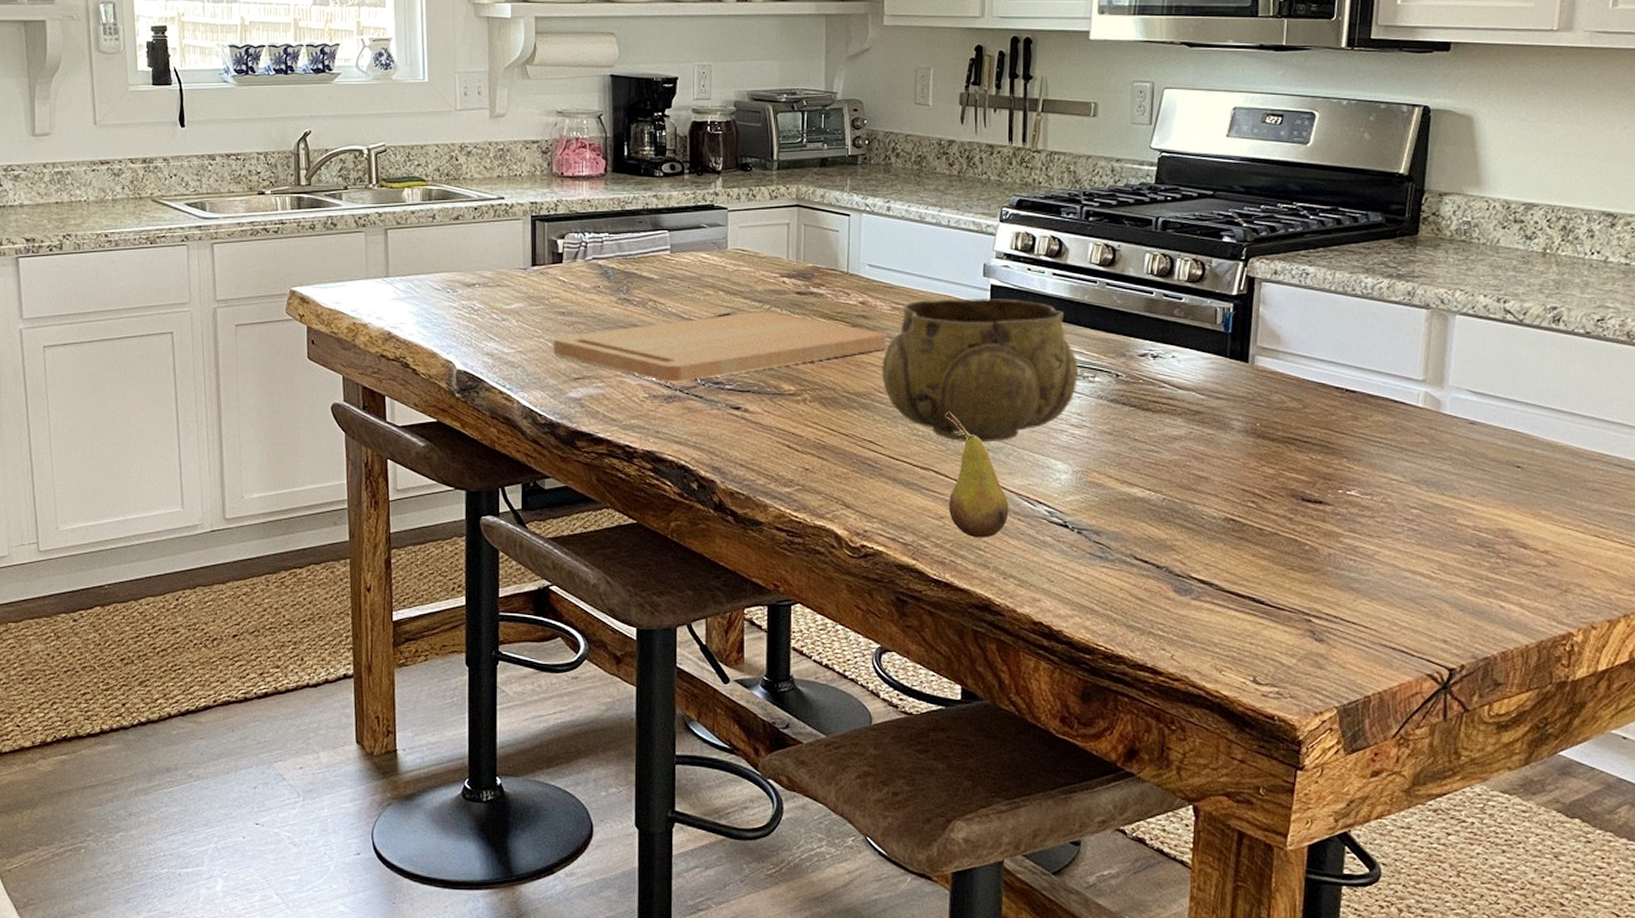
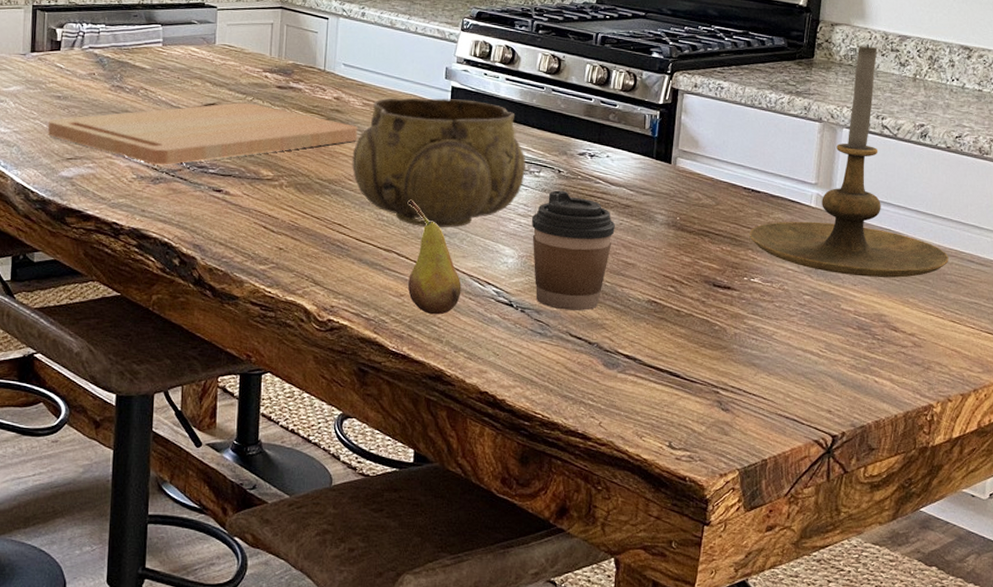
coffee cup: none [1086,396,1185,531] -> present [531,190,616,311]
candle holder: none [1343,215,1590,487] -> present [749,44,949,278]

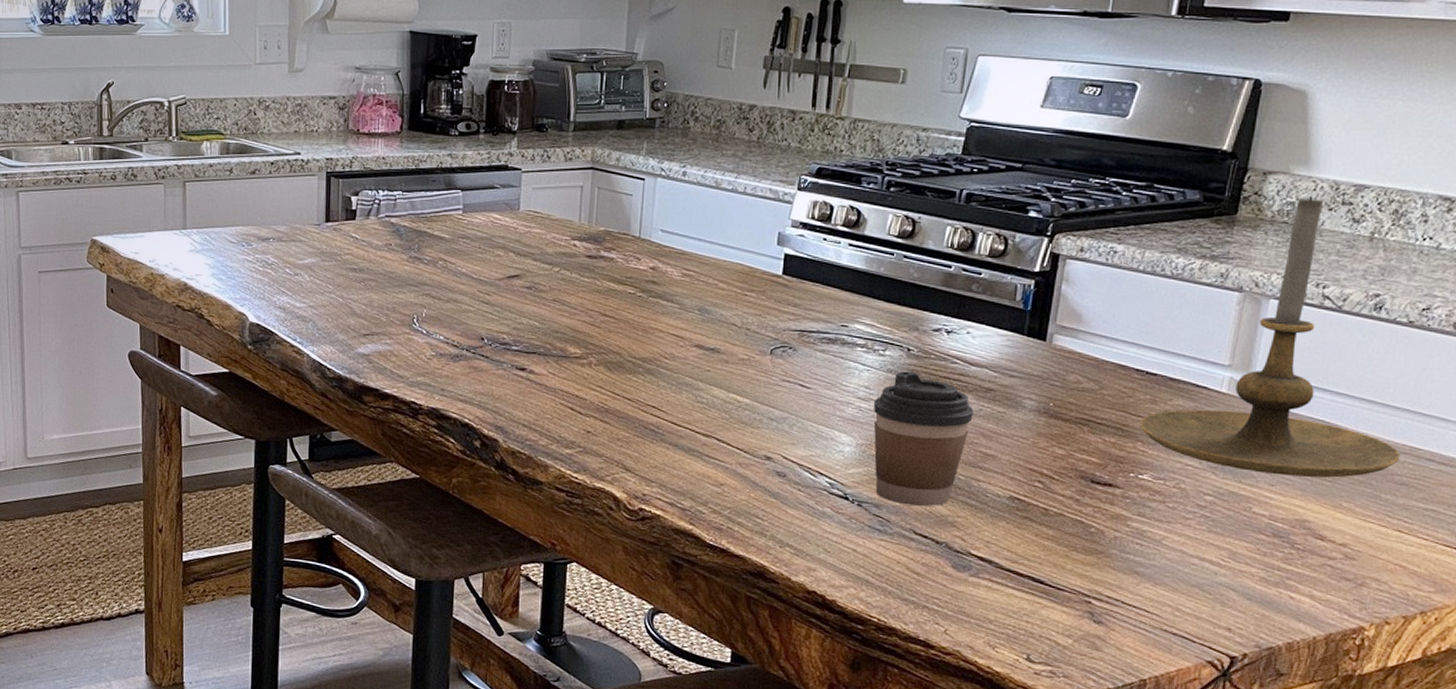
cutting board: present [47,102,358,165] -> none [343,274,676,342]
decorative bowl: present [352,97,525,228] -> none [668,267,869,412]
fruit: present [408,201,462,315] -> none [729,381,790,507]

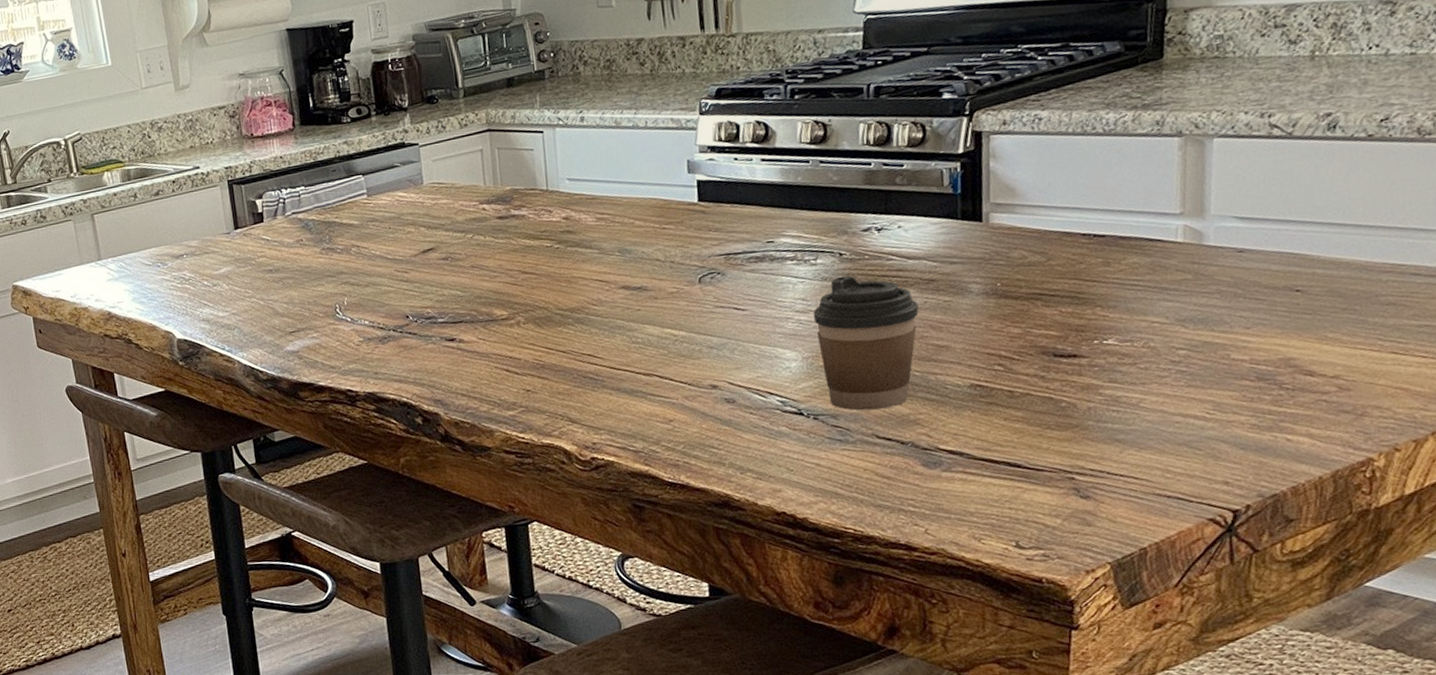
candle holder: present [1139,196,1400,478] -> none [1095,25,1382,318]

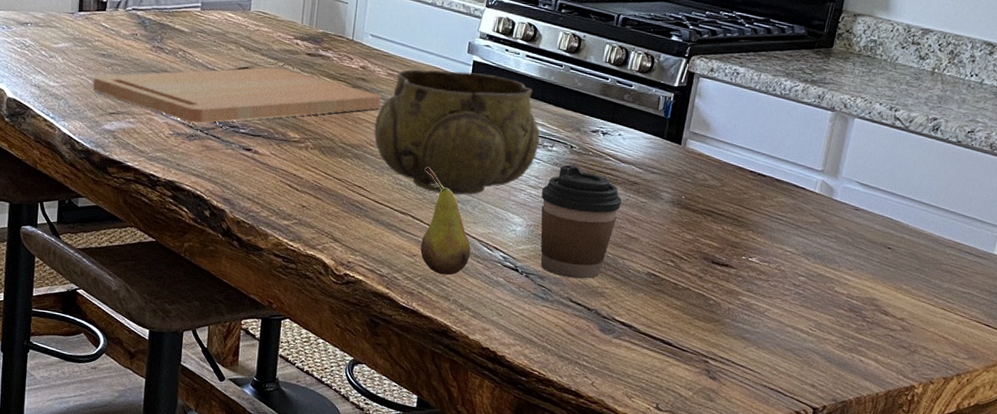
cutting board: none [264,240,596,324] -> present [92,67,382,124]
decorative bowl: none [592,191,799,343] -> present [374,69,540,195]
fruit: none [664,316,740,437] -> present [420,167,471,275]

